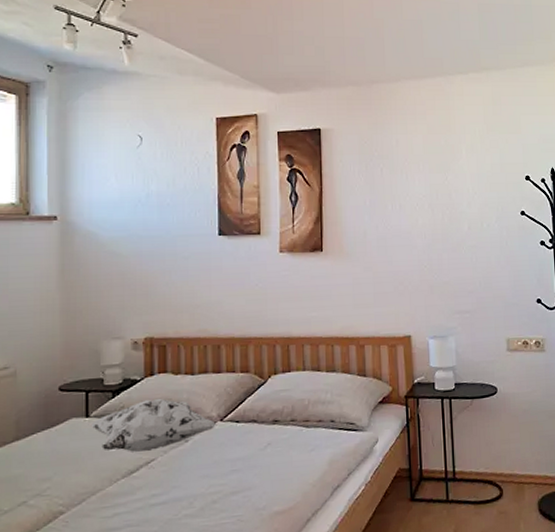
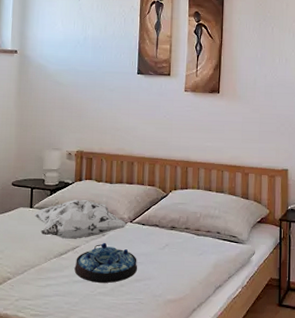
serving tray: none [150,451,234,503] -> present [74,243,138,283]

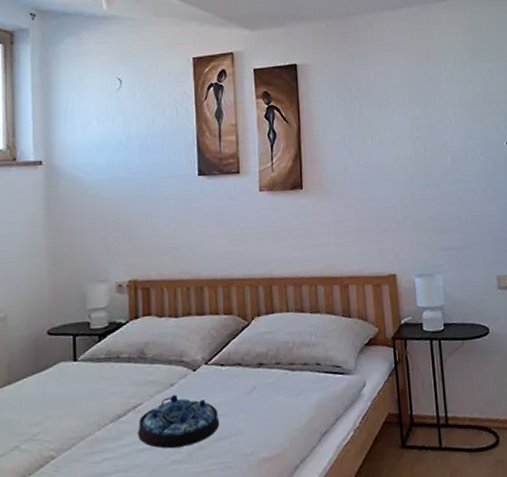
decorative pillow: present [31,199,128,239] -> none [76,341,202,396]

